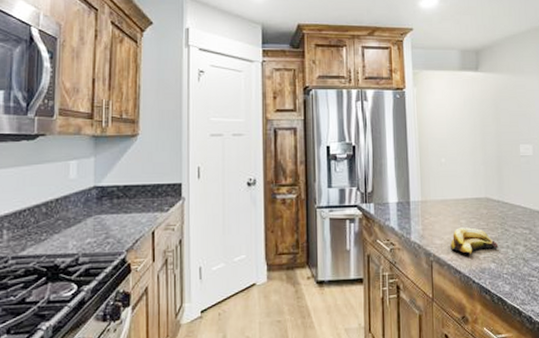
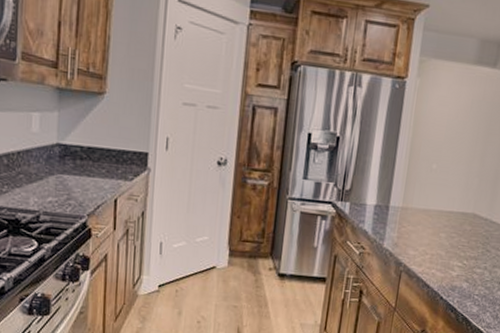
banana: present [450,227,499,255] -> none [423,241,476,271]

